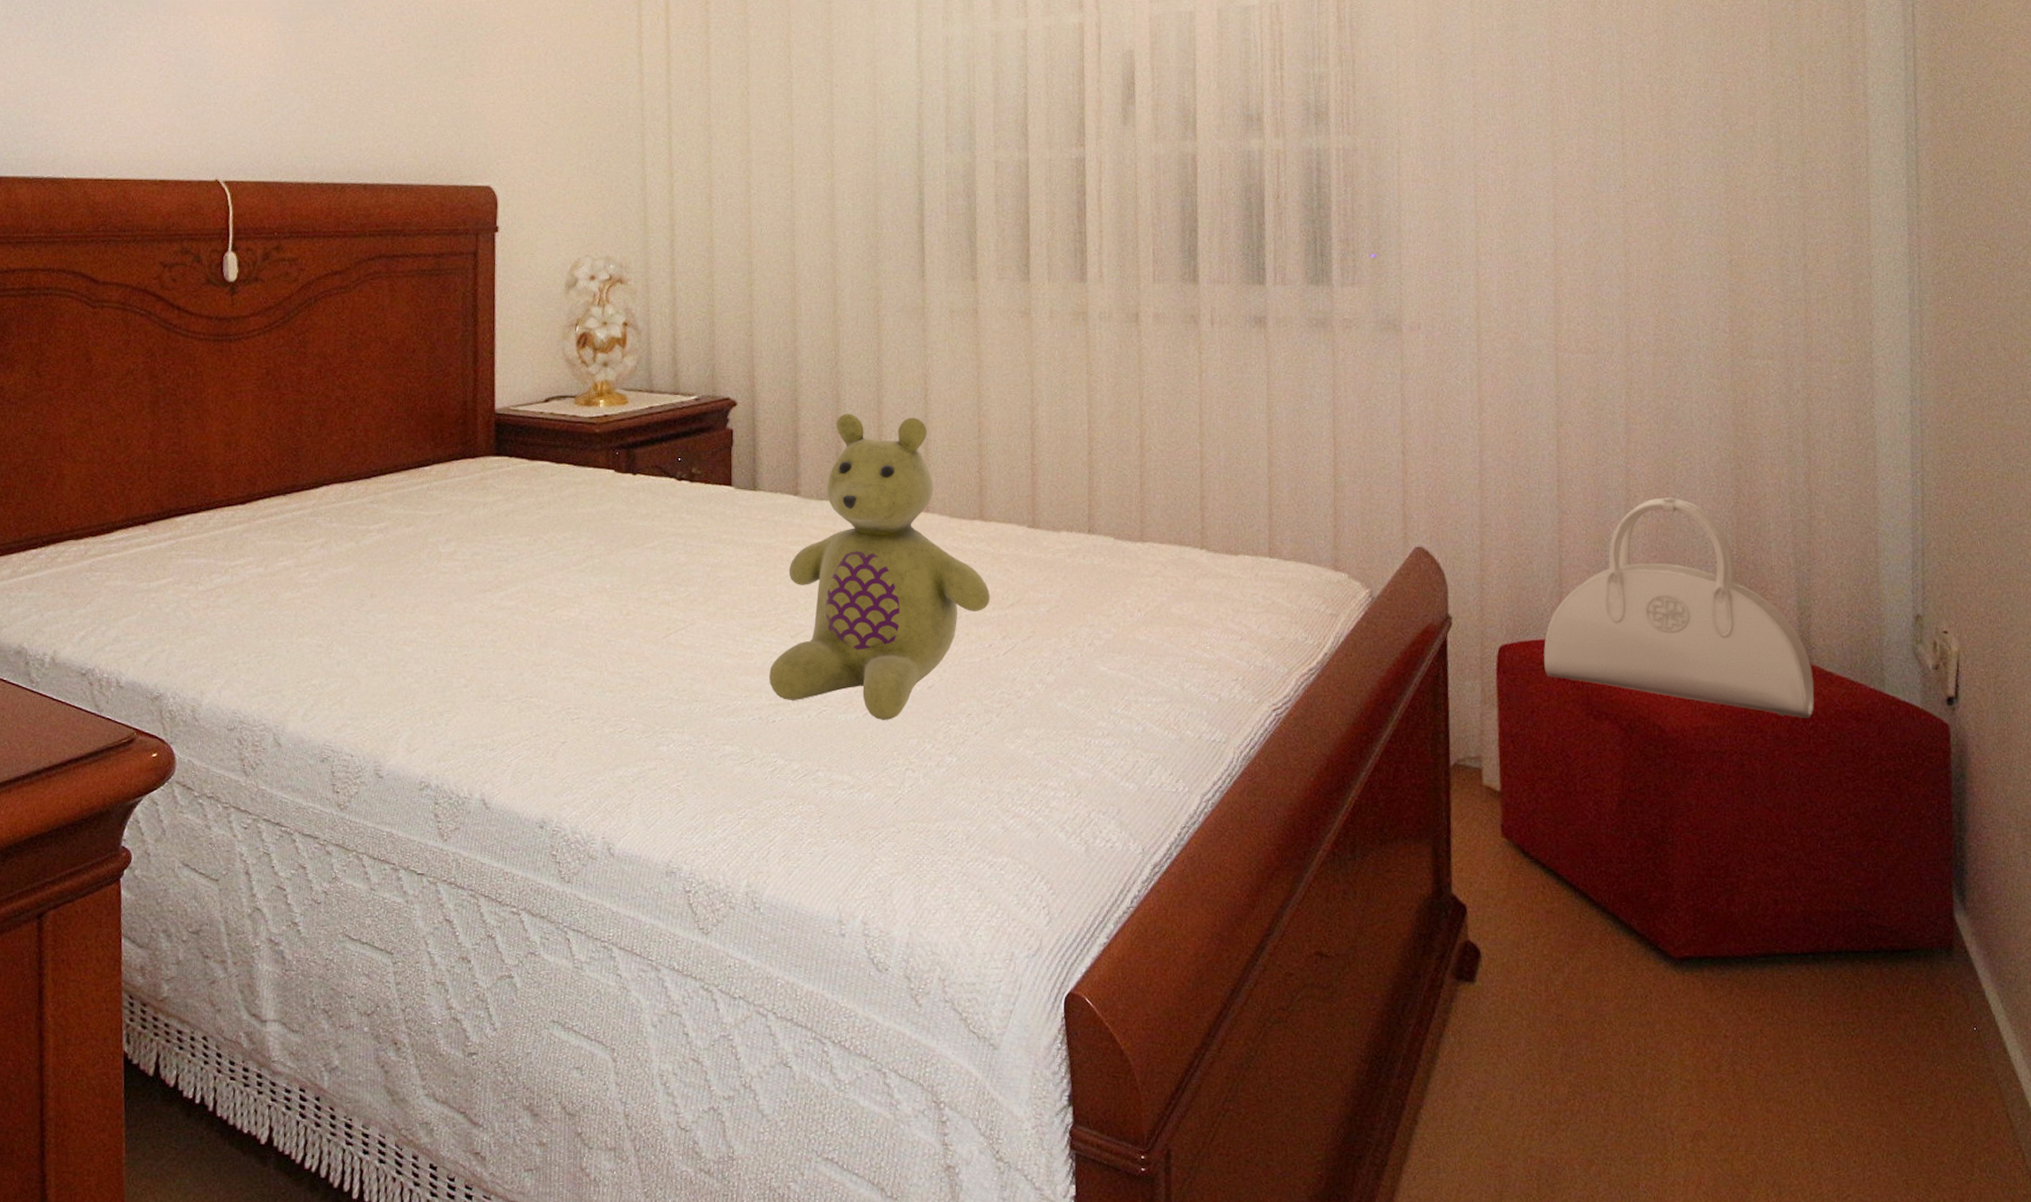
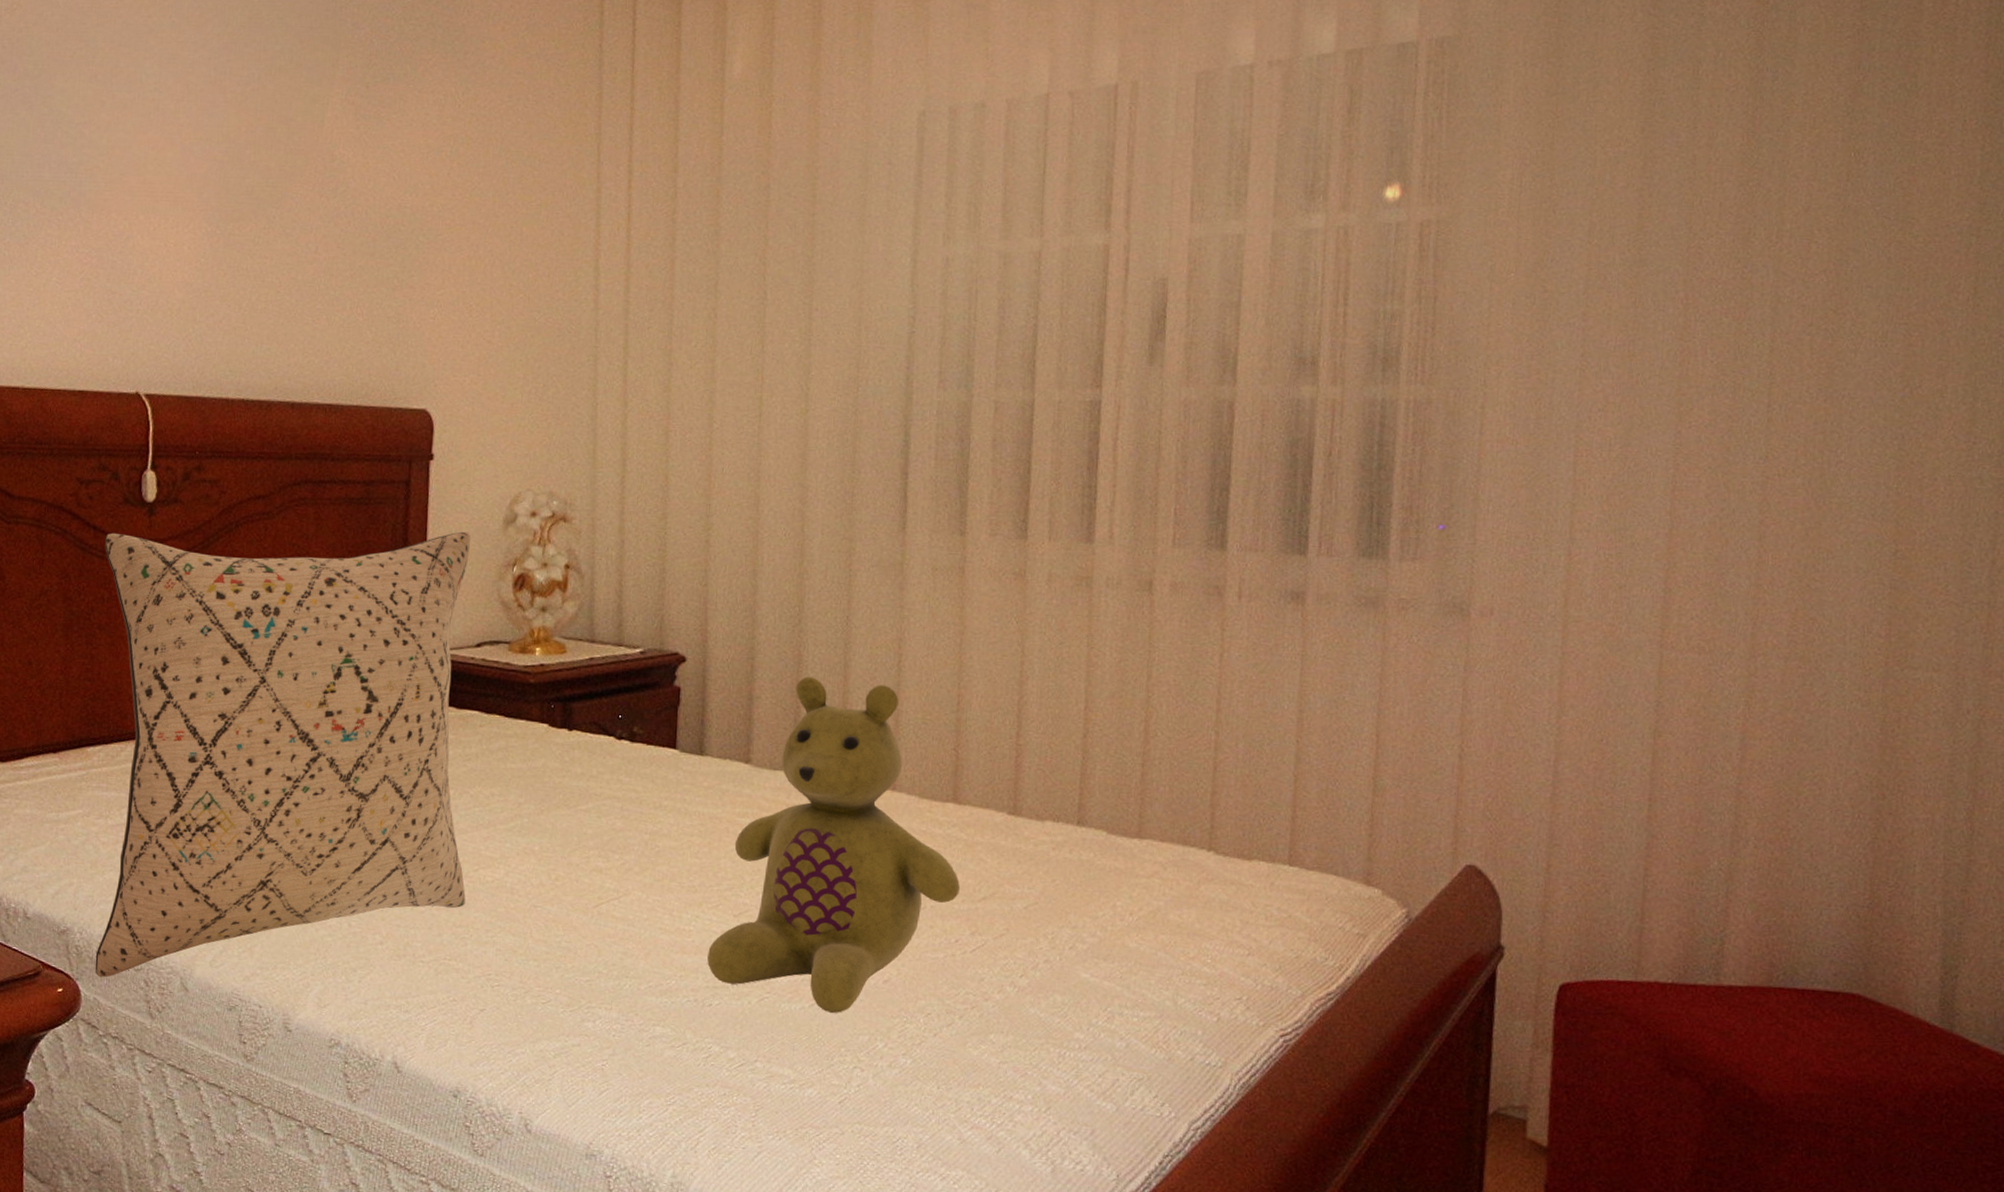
pillow: none [189,296,544,740] -> present [95,531,470,978]
handbag: present [1544,497,1815,718] -> none [1613,827,1954,1095]

